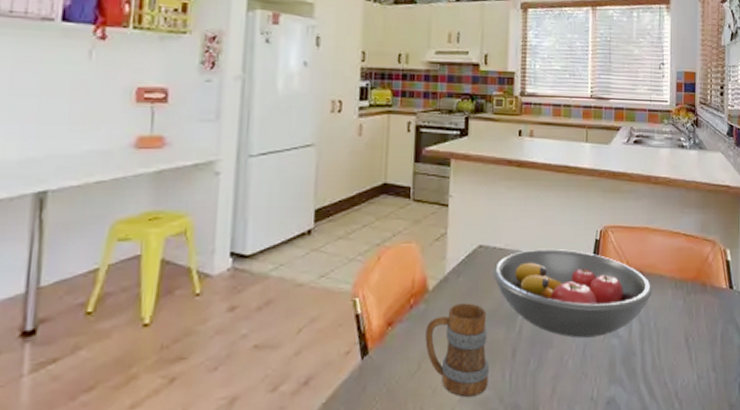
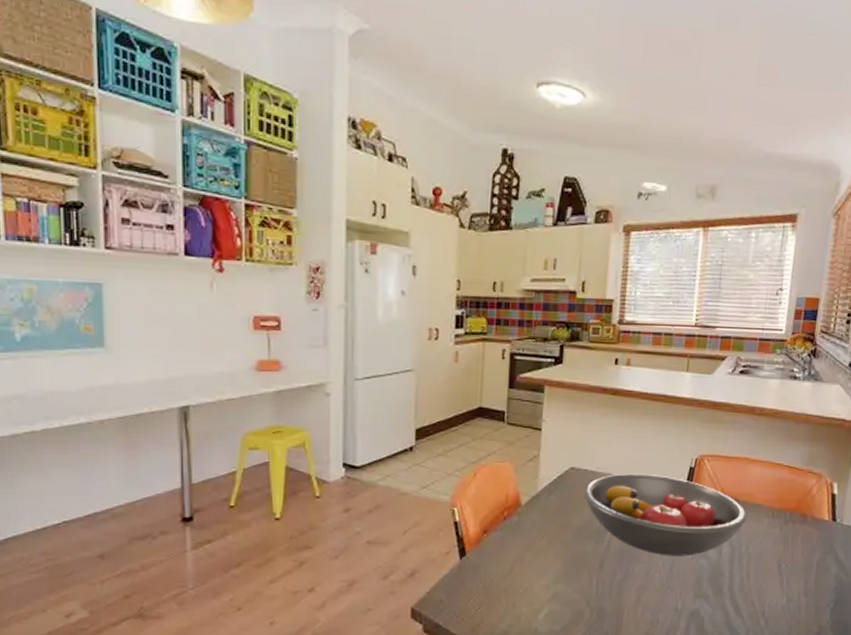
mug: present [425,303,489,397] -> none [517,518,577,598]

